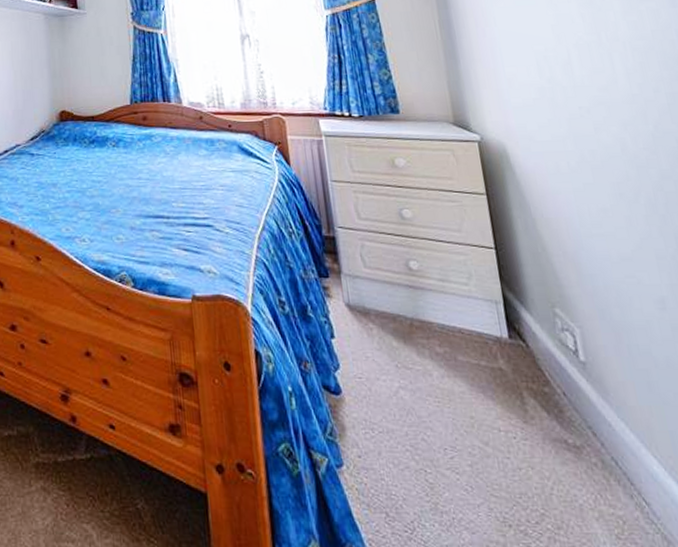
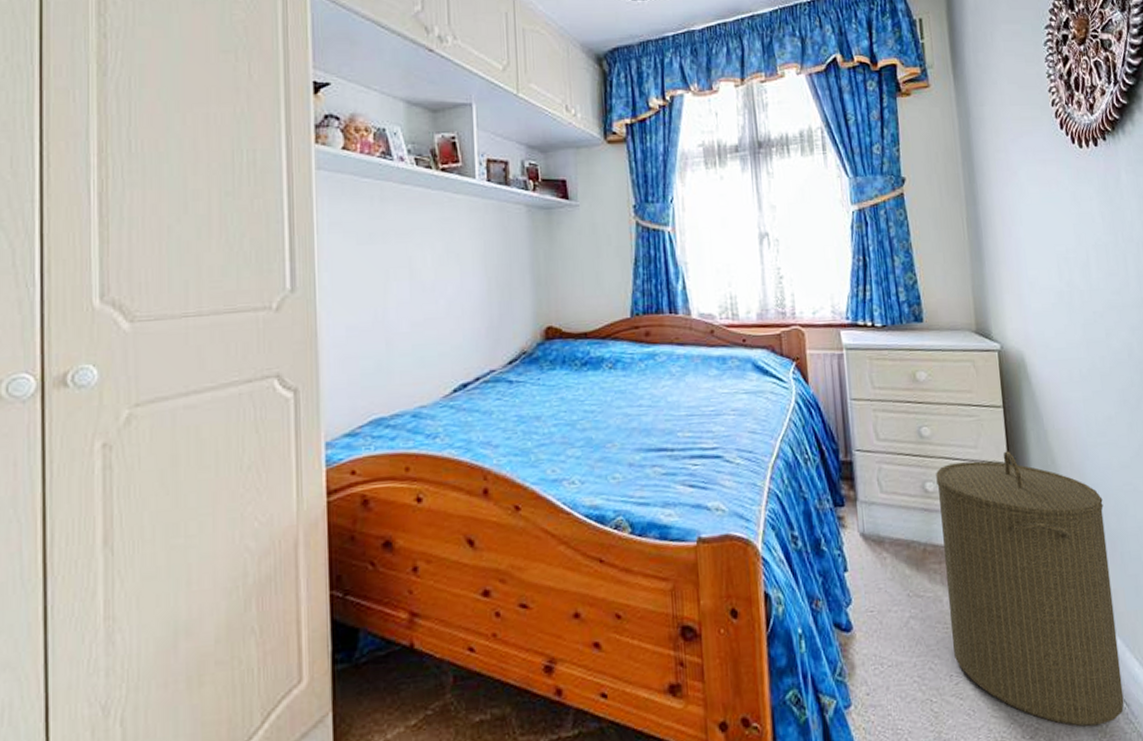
laundry hamper: none [419,236,643,521] -> present [936,451,1124,727]

